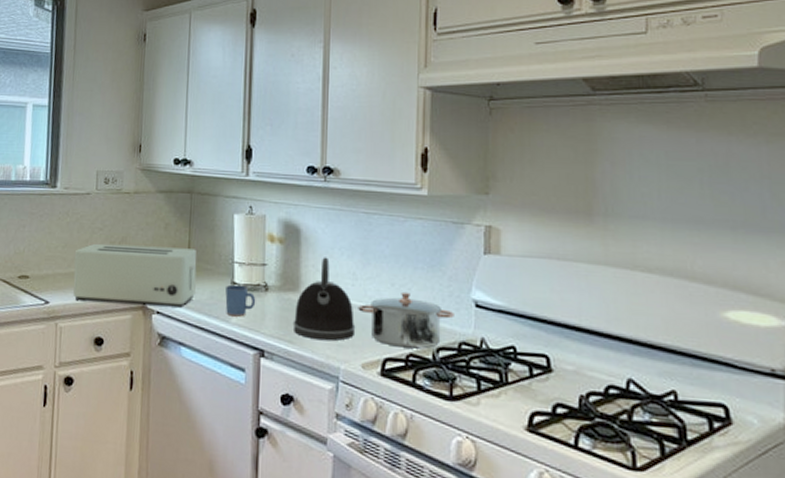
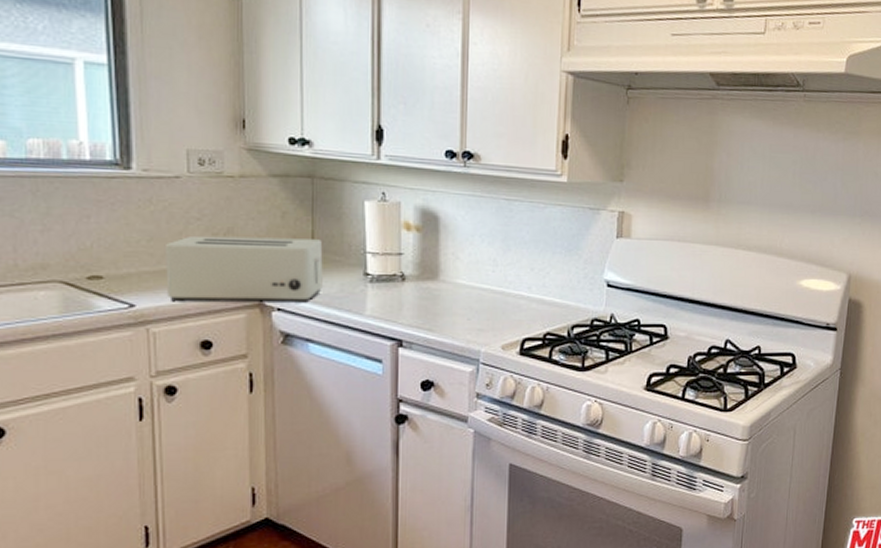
mug: present [225,284,256,317] -> none [358,275,392,309]
kettle: present [292,257,356,341] -> none [432,244,496,327]
cooking pot: present [358,291,454,349] -> none [498,275,588,328]

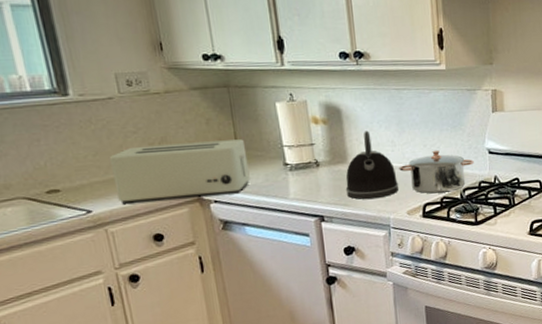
kettle: none [432,244,496,327] -> present [345,130,399,200]
cooking pot: none [498,275,588,328] -> present [399,150,474,194]

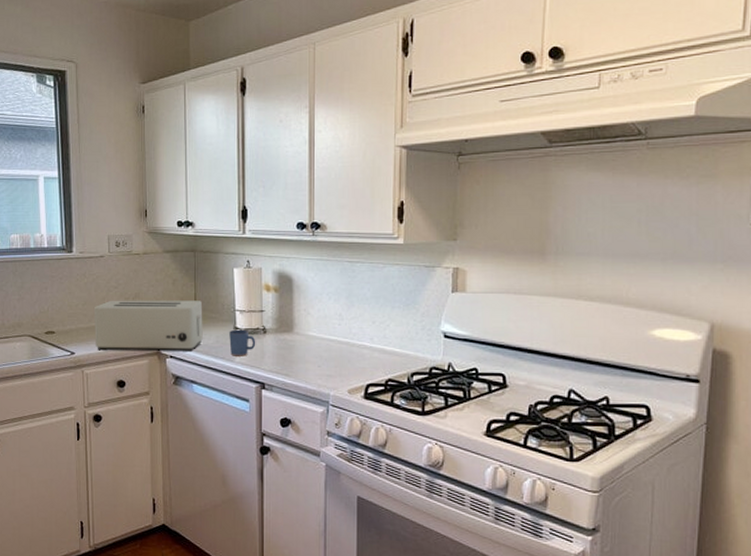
mug: none [279,164,310,193] -> present [229,329,256,356]
kettle: present [345,130,399,200] -> none [288,302,343,373]
cooking pot: present [399,150,474,194] -> none [344,328,426,375]

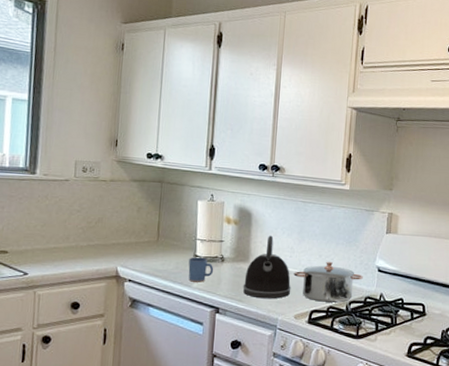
toaster: present [93,300,203,353] -> none [51,223,166,277]
kettle: none [288,302,343,373] -> present [242,235,291,299]
cooking pot: none [344,328,426,375] -> present [293,261,363,303]

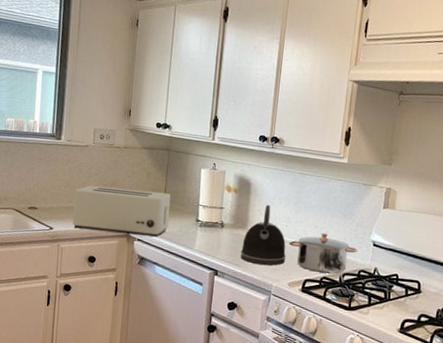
toaster: none [51,223,166,277] -> present [72,185,171,238]
mug: present [188,257,214,282] -> none [190,221,214,246]

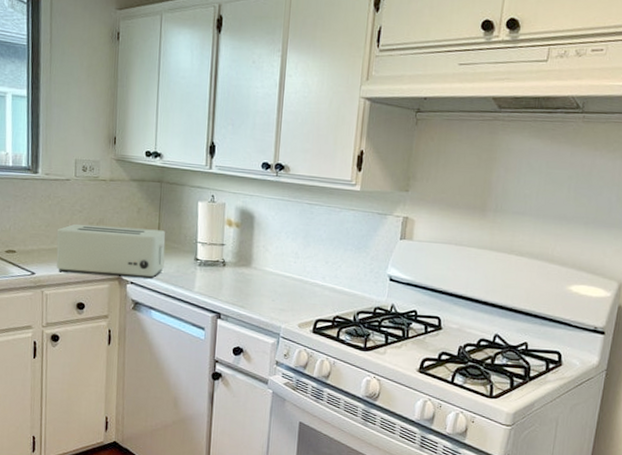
kettle: present [240,204,286,266] -> none [245,239,295,306]
cooking pot: present [289,232,358,274] -> none [298,268,373,313]

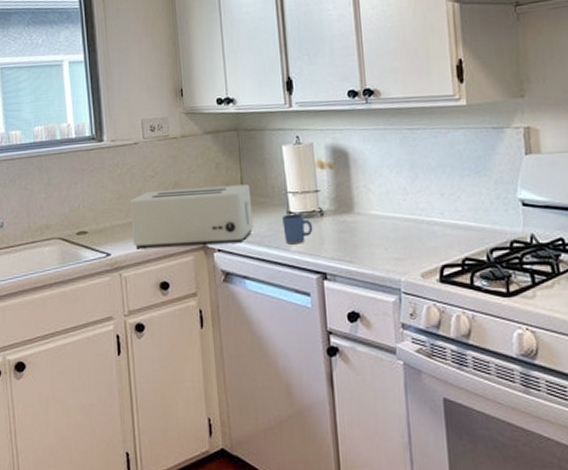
mug: none [189,260,215,287] -> present [282,213,313,245]

